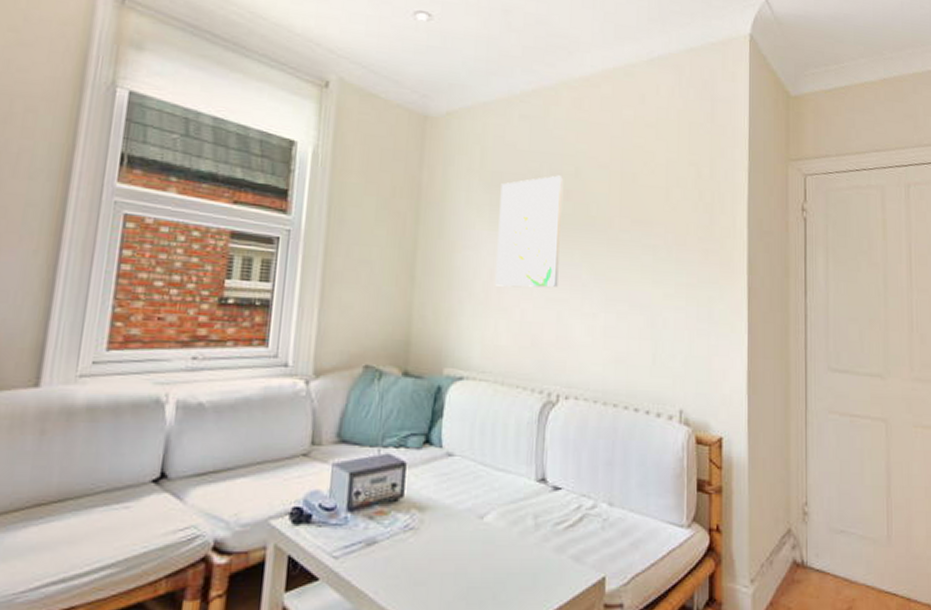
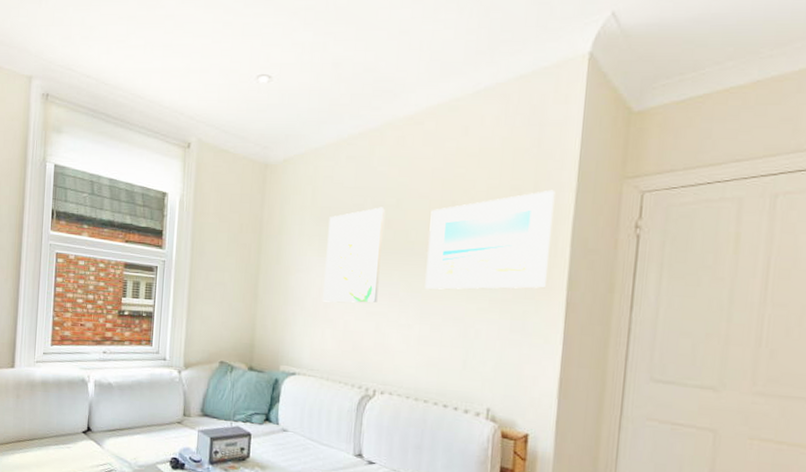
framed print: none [609,167,730,273] -> present [425,189,555,290]

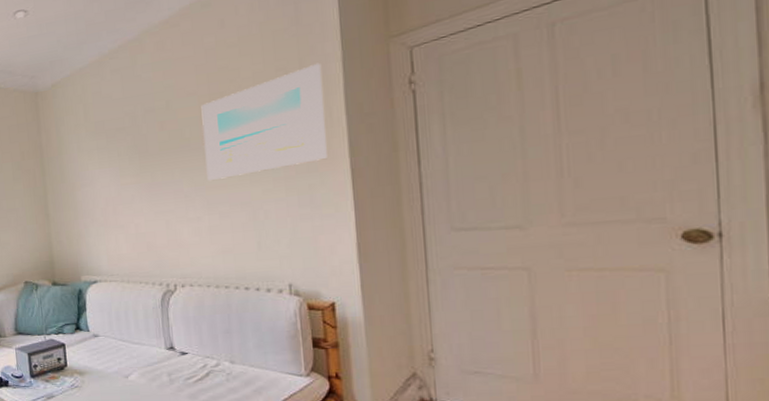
wall art: present [323,207,386,303] -> none [104,111,164,210]

